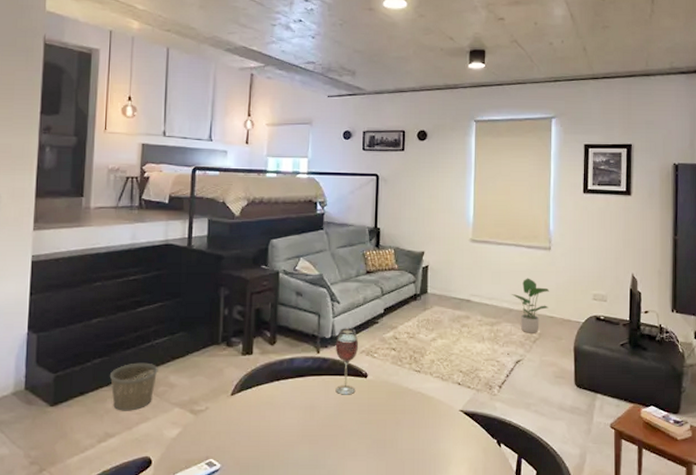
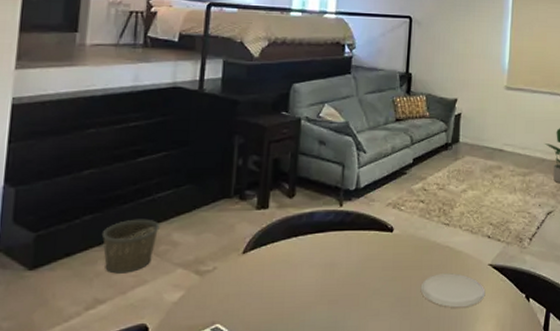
wineglass: present [335,328,359,395] -> none [358,179,385,251]
plate: none [395,418,457,452] -> present [420,273,486,309]

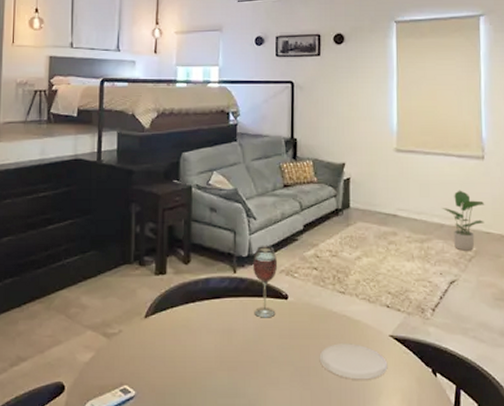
basket: present [101,219,160,274] -> none [20,283,70,334]
wineglass: none [358,179,385,251] -> present [252,246,278,318]

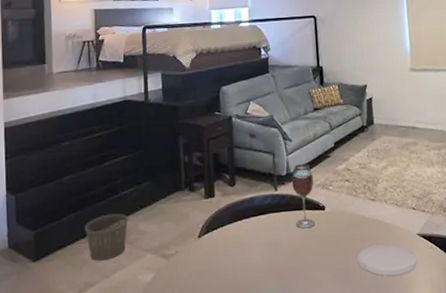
basket: none [20,283,70,334] -> present [84,213,129,261]

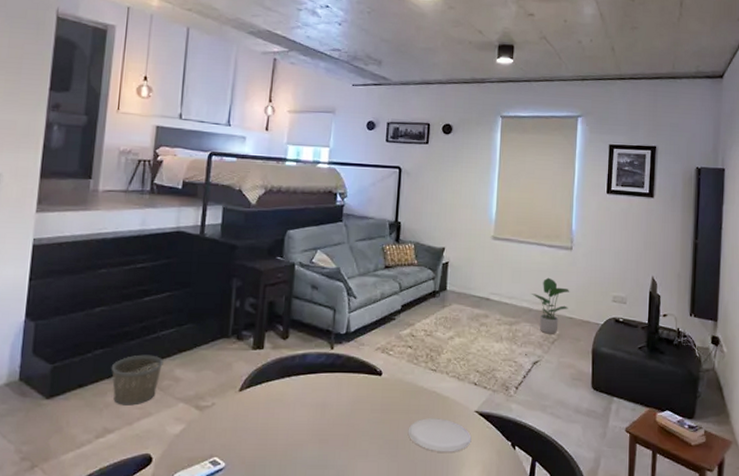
wineglass: present [291,164,314,229] -> none [348,324,375,393]

